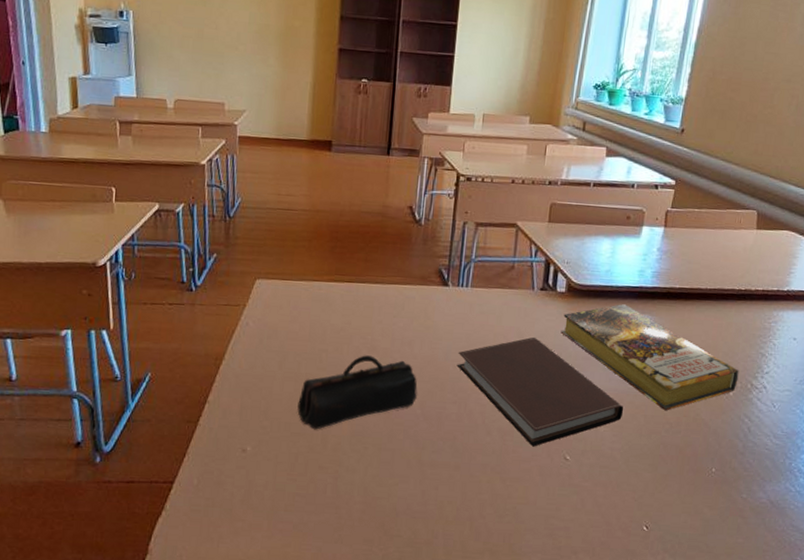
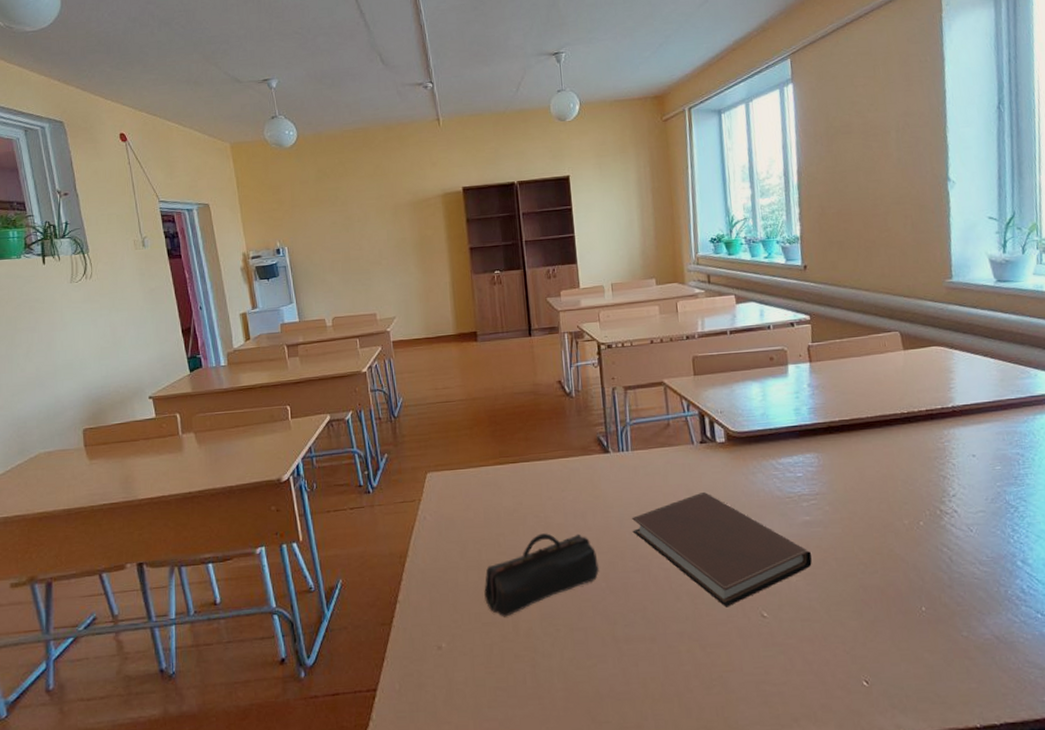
book: present [560,304,739,411] -> none [728,445,925,551]

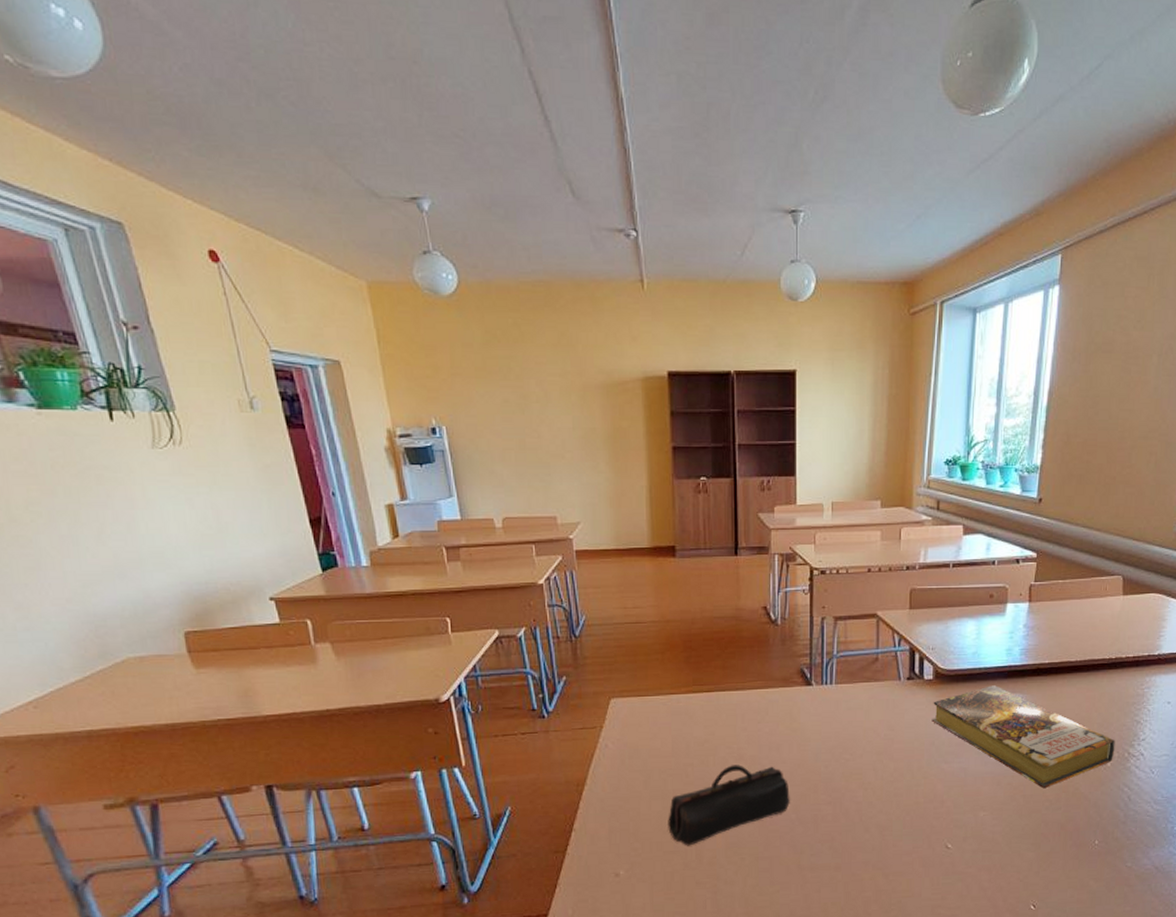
notebook: present [631,492,812,608] -> none [828,729,1001,839]
book: none [728,445,925,551] -> present [931,685,1115,789]

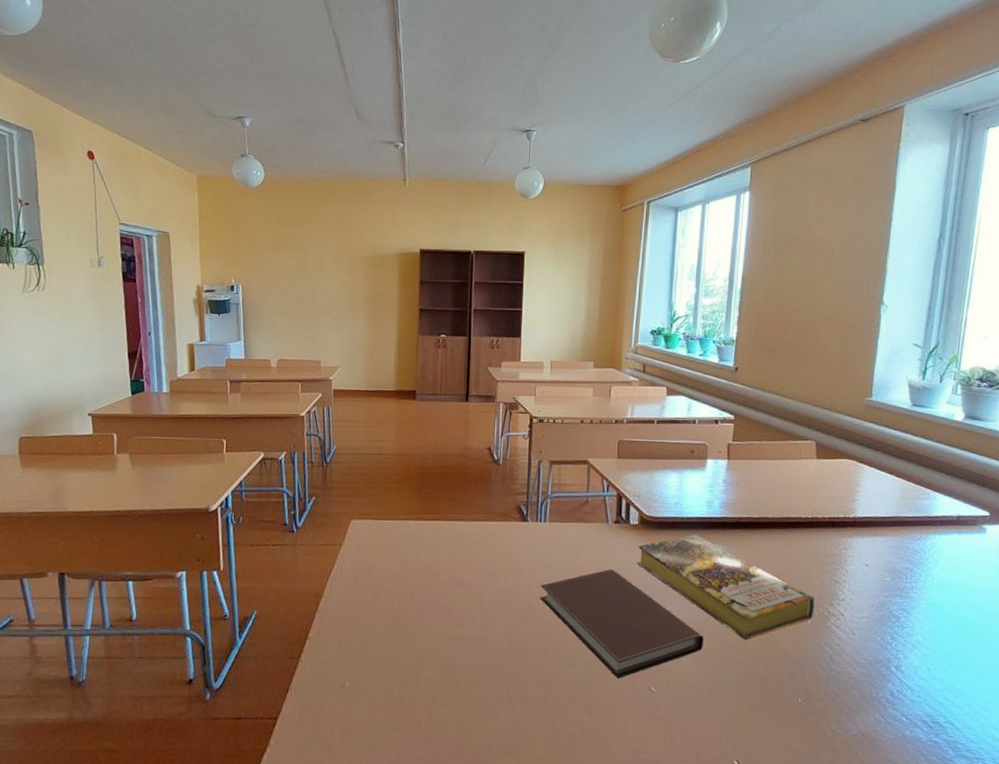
pencil case: present [668,765,790,846] -> none [391,590,504,664]
notebook: none [828,729,1001,839] -> present [539,569,703,679]

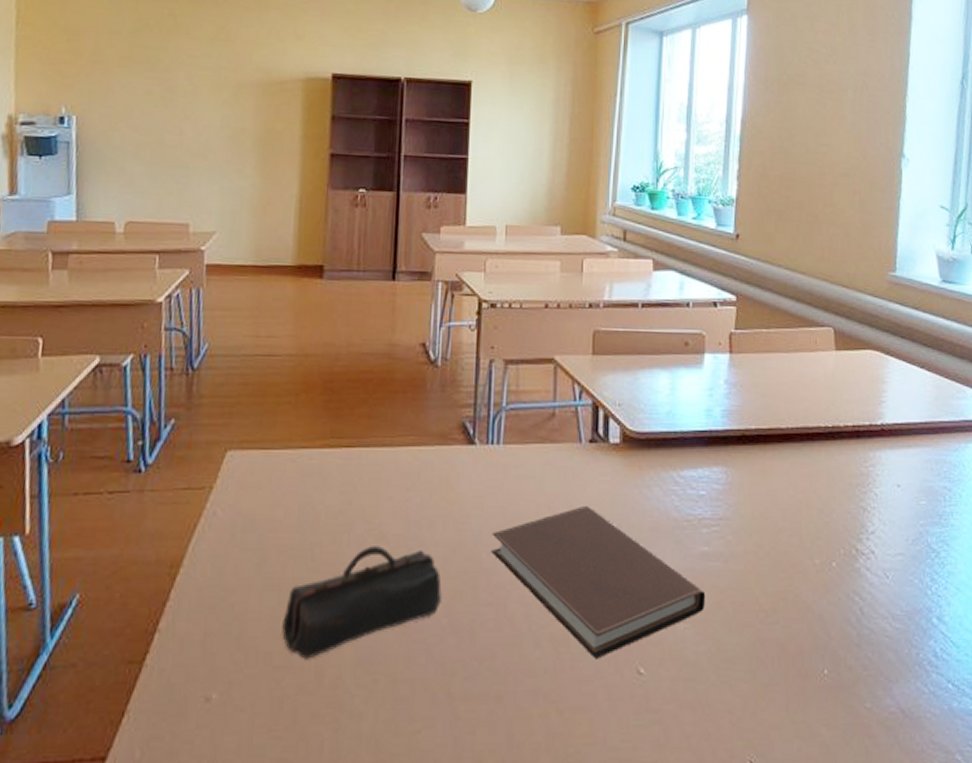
pencil case: none [391,590,504,664] -> present [282,546,442,660]
book: present [637,535,815,640] -> none [618,454,840,594]

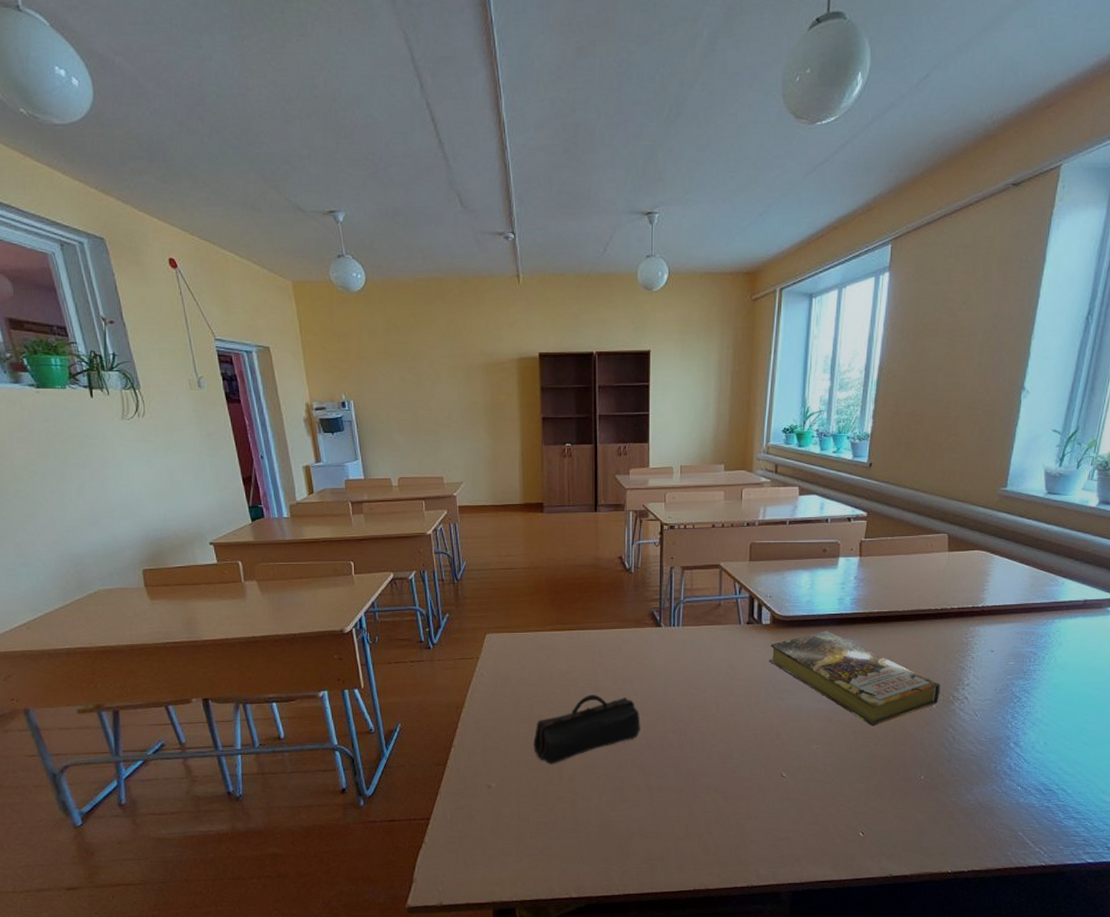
notebook: present [491,506,705,659] -> none [674,668,833,767]
book: none [618,454,840,594] -> present [769,631,941,726]

